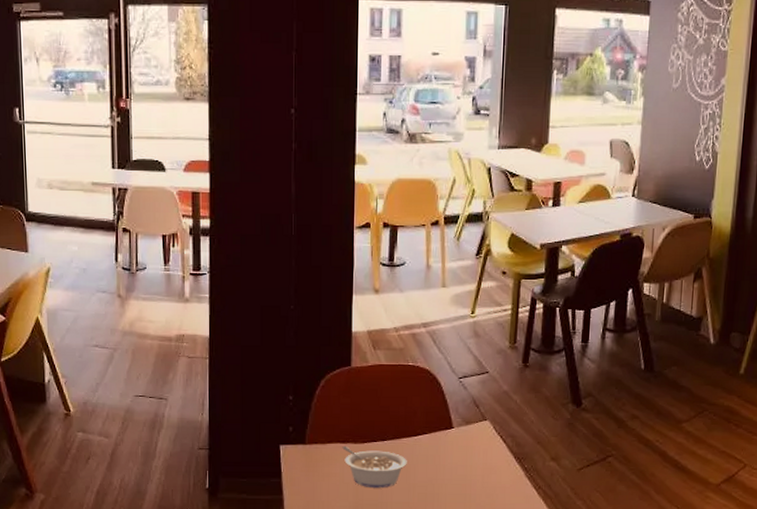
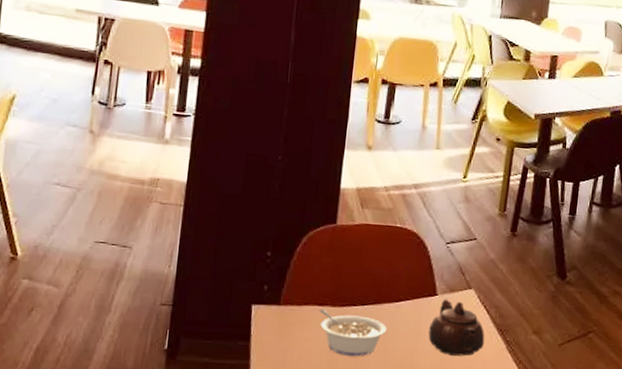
teapot: none [448,431,503,484] -> present [428,299,485,356]

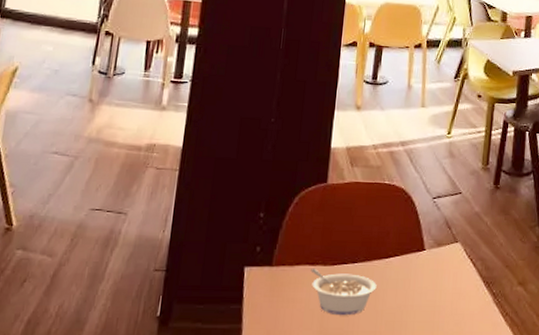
teapot: present [428,299,485,356] -> none [417,253,472,311]

